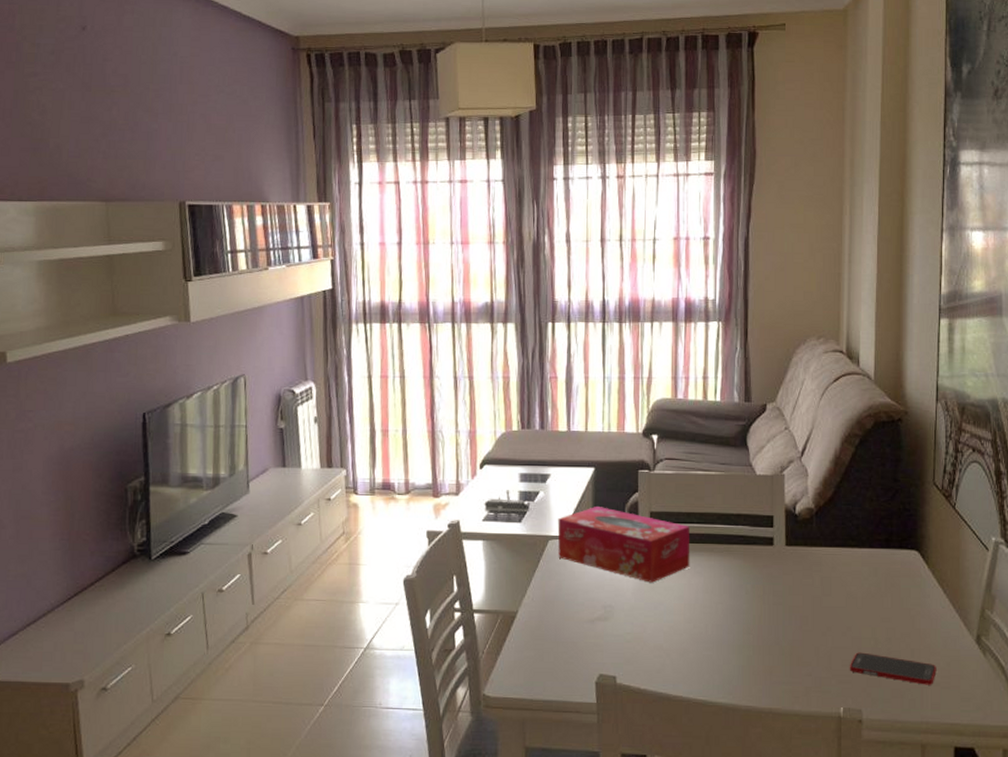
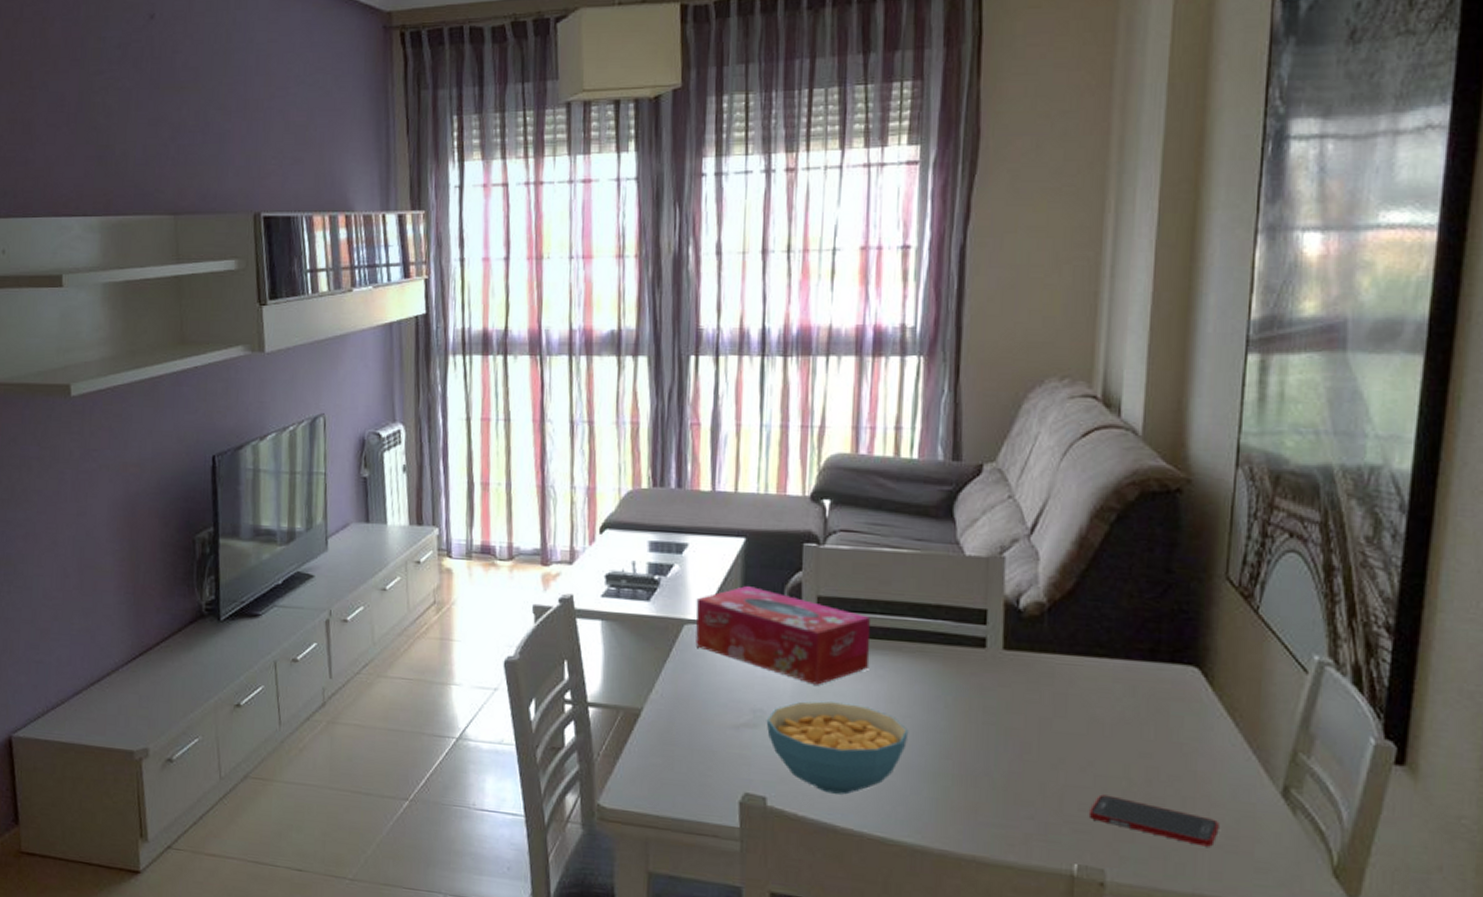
cereal bowl: none [614,595,721,669] -> present [766,701,909,795]

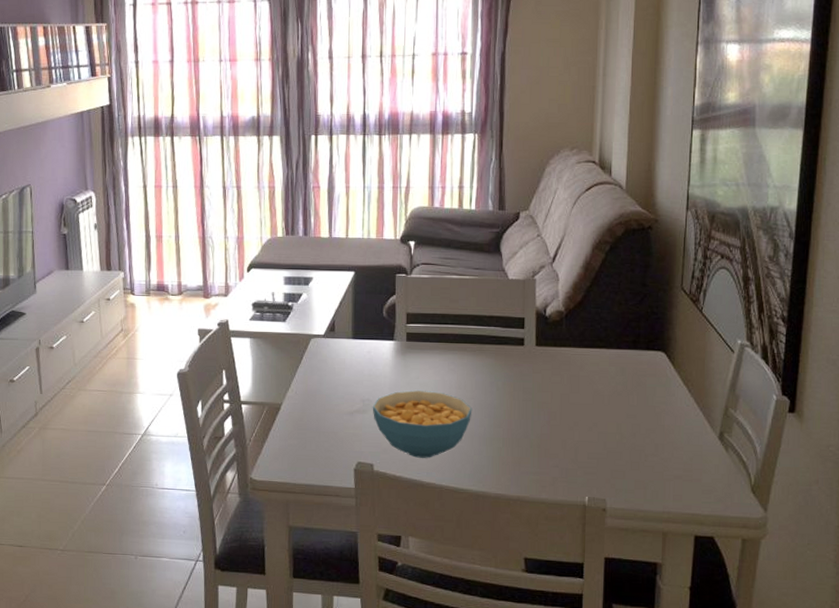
tissue box: present [695,586,871,685] -> none [319,308,445,379]
cell phone: present [1088,794,1219,847] -> none [594,446,680,478]

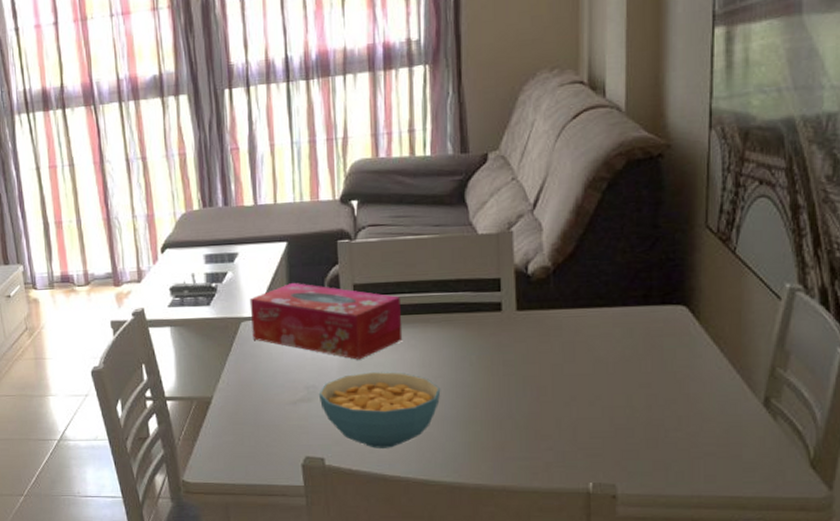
tissue box: none [319,308,445,379] -> present [249,283,403,360]

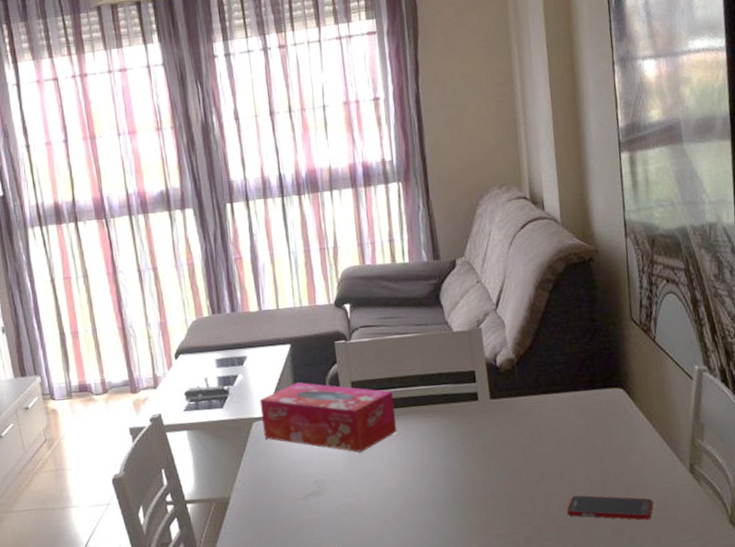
cereal bowl: present [318,372,441,448] -> none [327,462,433,536]
cell phone: none [599,422,711,455] -> present [566,495,654,520]

